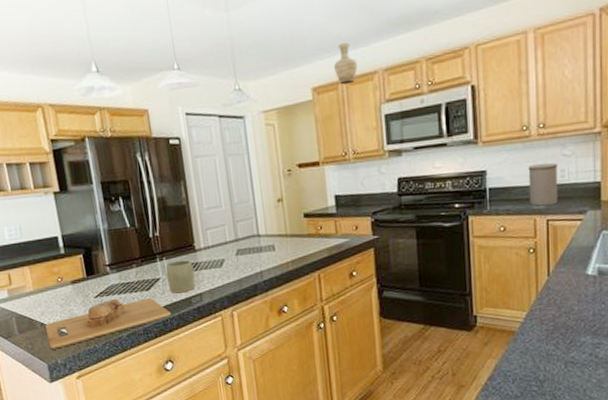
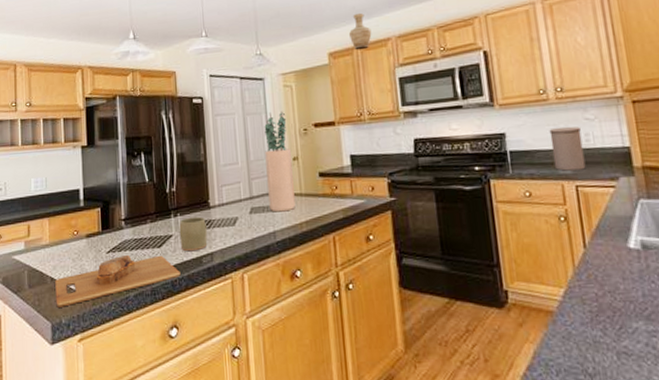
vase: none [247,151,281,254] -> present [264,111,296,213]

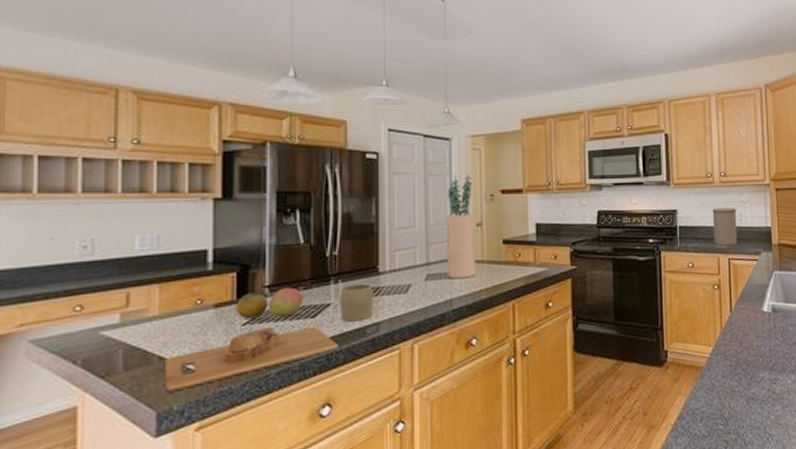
fruit: none [102,225,125,248] -> present [236,292,269,320]
fruit: none [124,220,151,247] -> present [267,287,303,318]
vase: present [348,13,372,51] -> none [543,84,566,120]

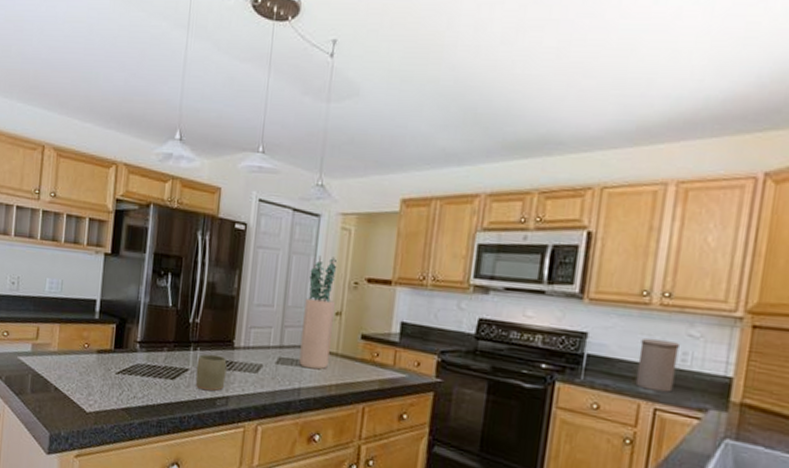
cutting board: present [165,326,338,392] -> none [57,379,191,420]
fruit: present [236,292,269,320] -> none [113,345,139,370]
fruit: present [267,287,303,318] -> none [137,346,167,374]

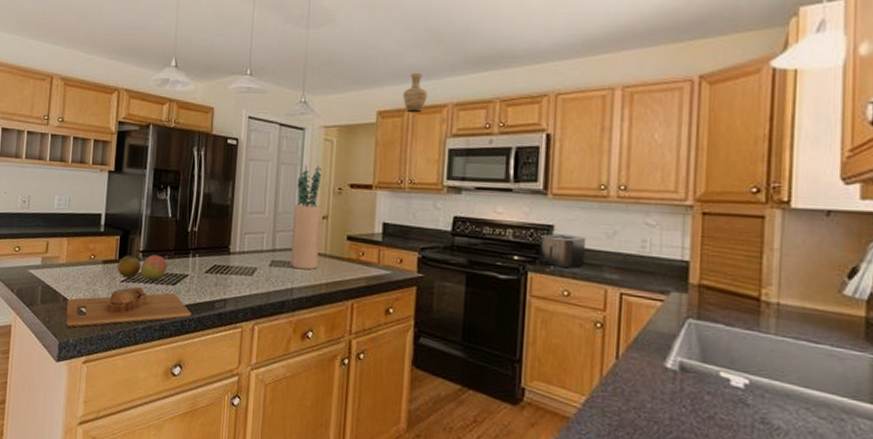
cutting board: none [57,379,191,420] -> present [65,286,191,328]
fruit: none [113,345,139,370] -> present [117,255,142,278]
fruit: none [137,346,167,374] -> present [140,254,167,281]
mug: present [195,354,227,391] -> none [195,260,224,295]
vase: none [430,158,459,203] -> present [402,73,428,113]
toaster: none [567,341,623,381] -> present [538,233,587,269]
canister: present [635,338,680,393] -> none [601,228,638,278]

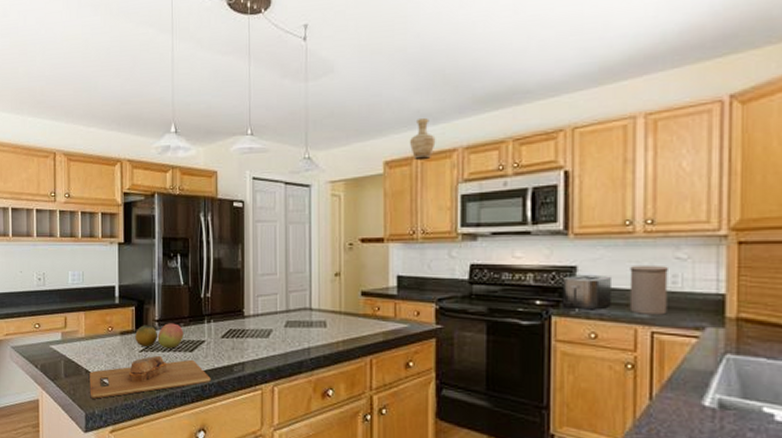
vase: present [290,165,322,271] -> none [306,222,333,329]
canister: none [601,228,638,278] -> present [629,264,668,315]

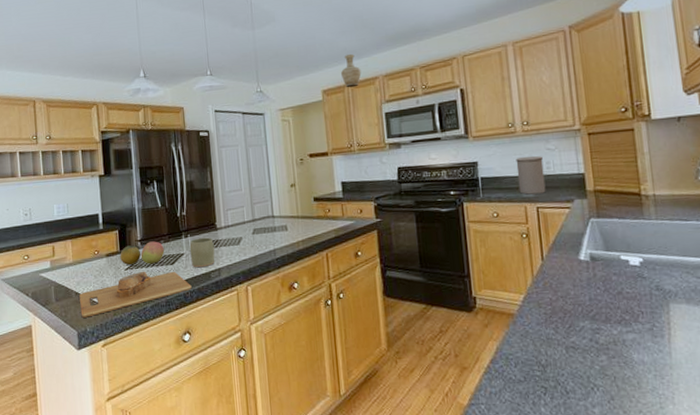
mug: none [212,324,240,359] -> present [189,237,215,268]
toaster: present [562,274,613,310] -> none [468,167,507,196]

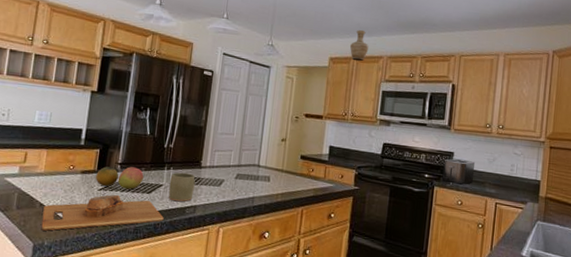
toaster: none [468,167,507,196] -> present [442,158,476,185]
canister: present [515,155,546,195] -> none [484,155,509,192]

